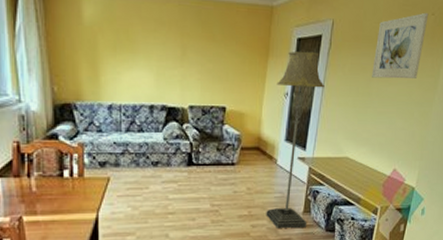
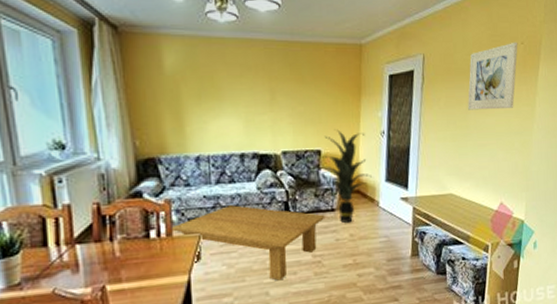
coffee table: none [84,153,226,225] -> present [172,205,325,281]
indoor plant: none [225,88,272,178] -> present [322,129,372,224]
floor lamp: present [266,51,325,228] -> none [372,87,421,276]

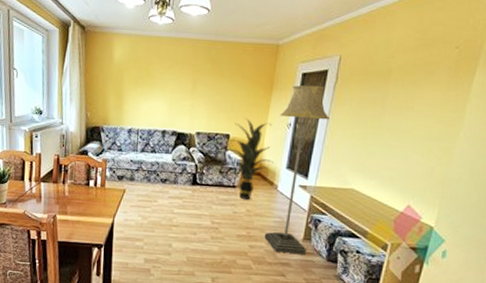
coffee table: present [172,205,325,281] -> none [106,170,227,237]
floor lamp: none [372,87,421,276] -> present [264,85,330,254]
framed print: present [468,42,518,110] -> none [383,46,452,114]

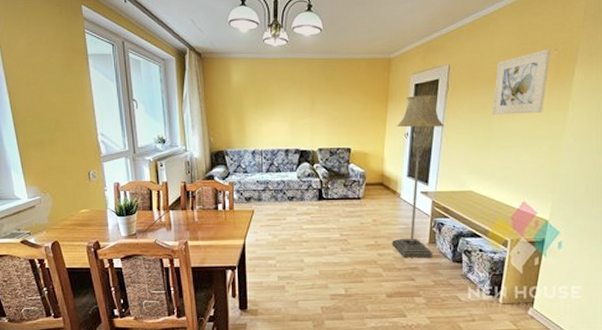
indoor plant: present [227,118,274,200] -> none [351,131,395,211]
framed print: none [383,46,452,114] -> present [493,48,551,115]

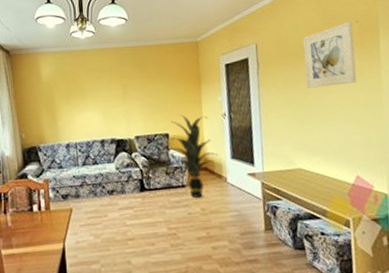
indoor plant: none [351,131,395,211] -> present [170,114,218,199]
floor lamp: present [392,95,444,257] -> none [213,73,272,249]

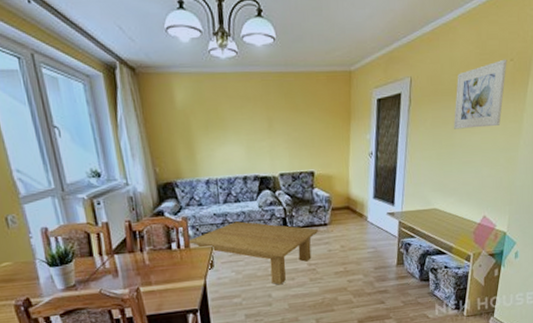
coffee table: none [50,183,177,251] -> present [189,221,319,285]
indoor plant: present [170,114,218,199] -> none [315,152,361,237]

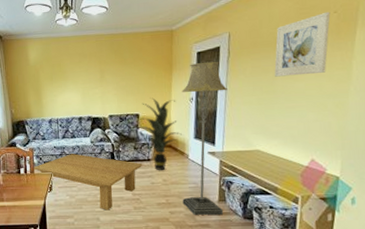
indoor plant: none [315,152,361,237] -> present [140,97,182,171]
floor lamp: none [361,110,408,282] -> present [182,61,227,215]

